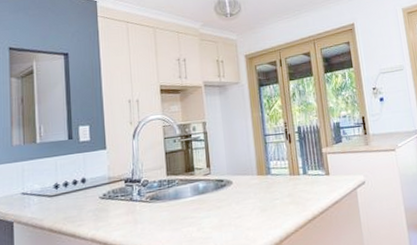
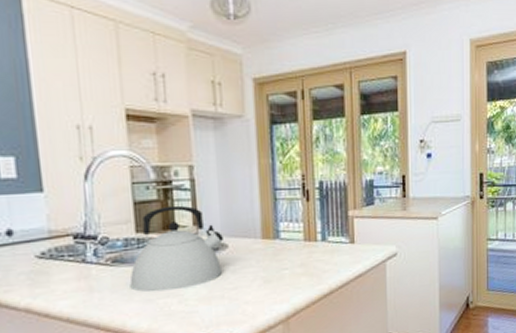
kettle: none [162,152,229,223] -> present [129,205,223,293]

